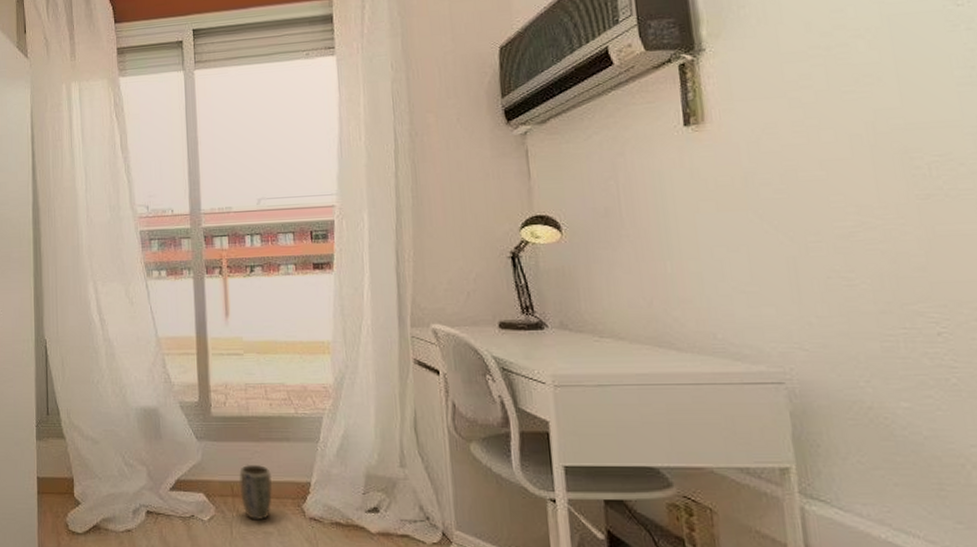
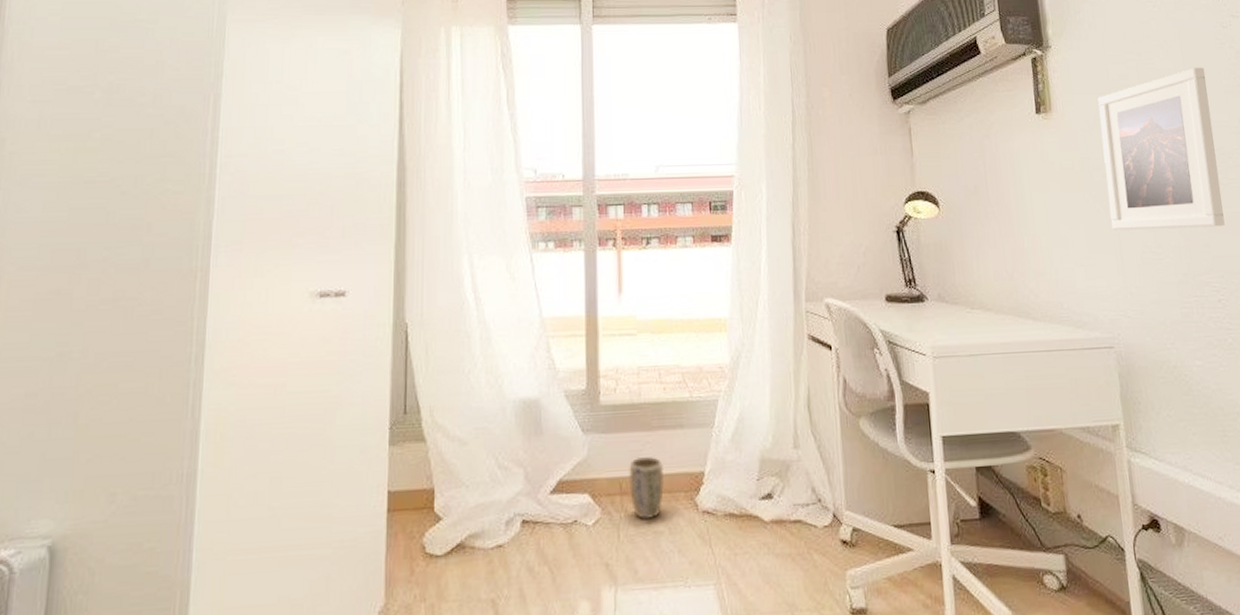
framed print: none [768,56,951,253] -> present [1097,67,1225,231]

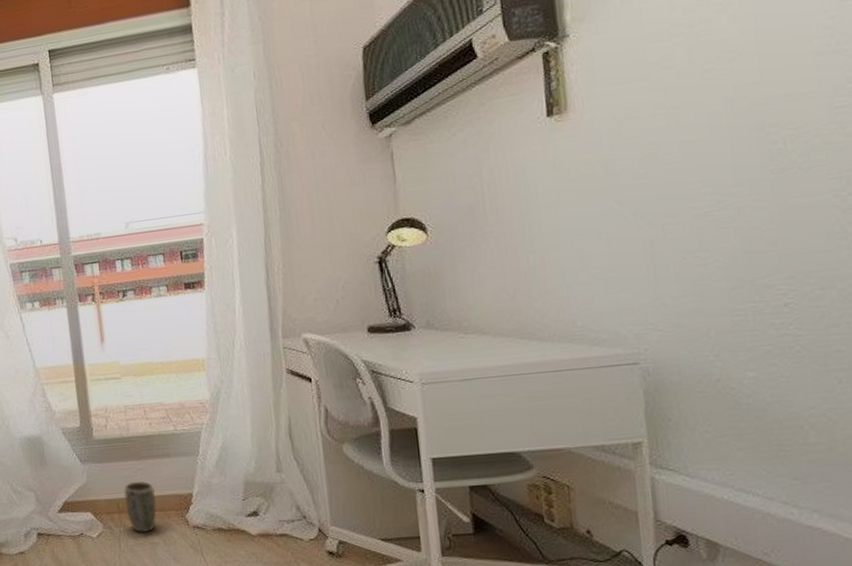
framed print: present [1097,67,1225,231] -> none [630,28,801,238]

